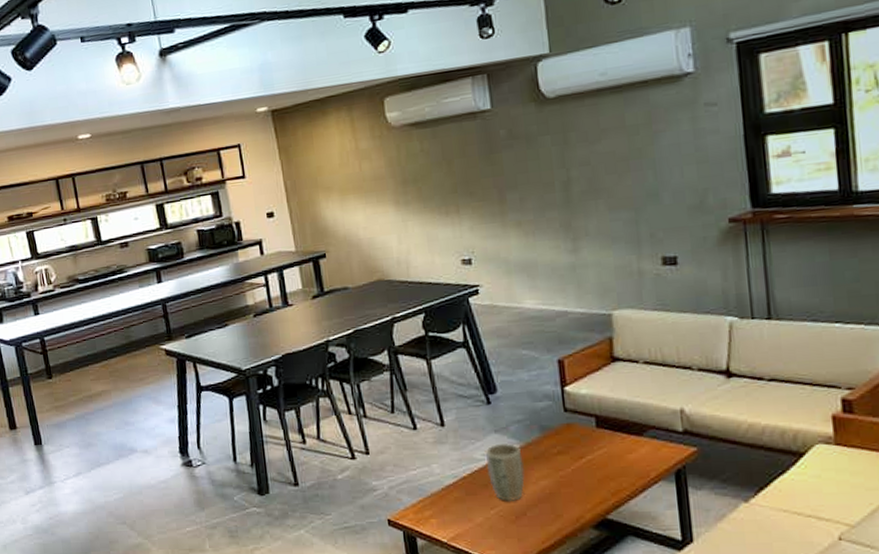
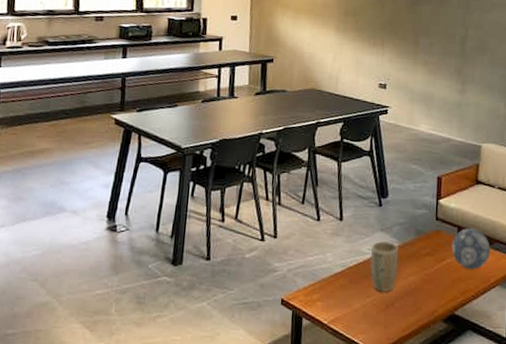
decorative ball: none [590,416,646,465] -> present [451,228,491,270]

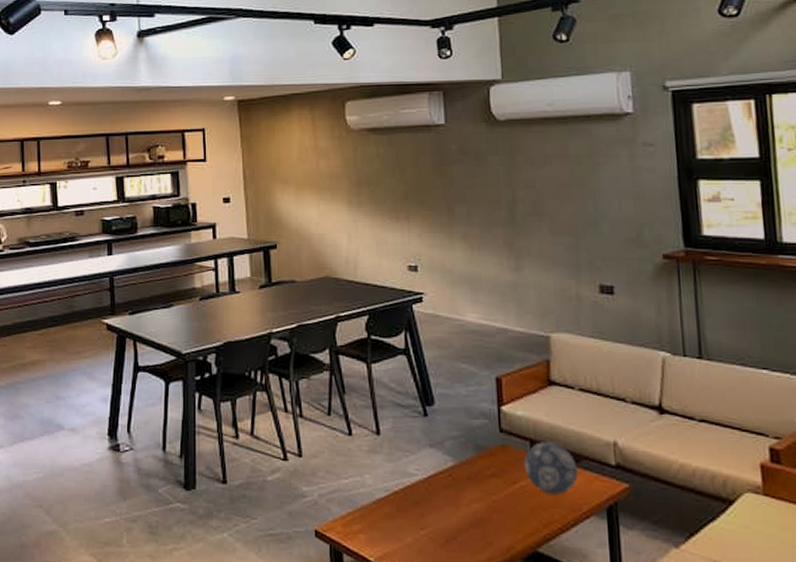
plant pot: present [370,241,399,292] -> none [420,460,457,523]

